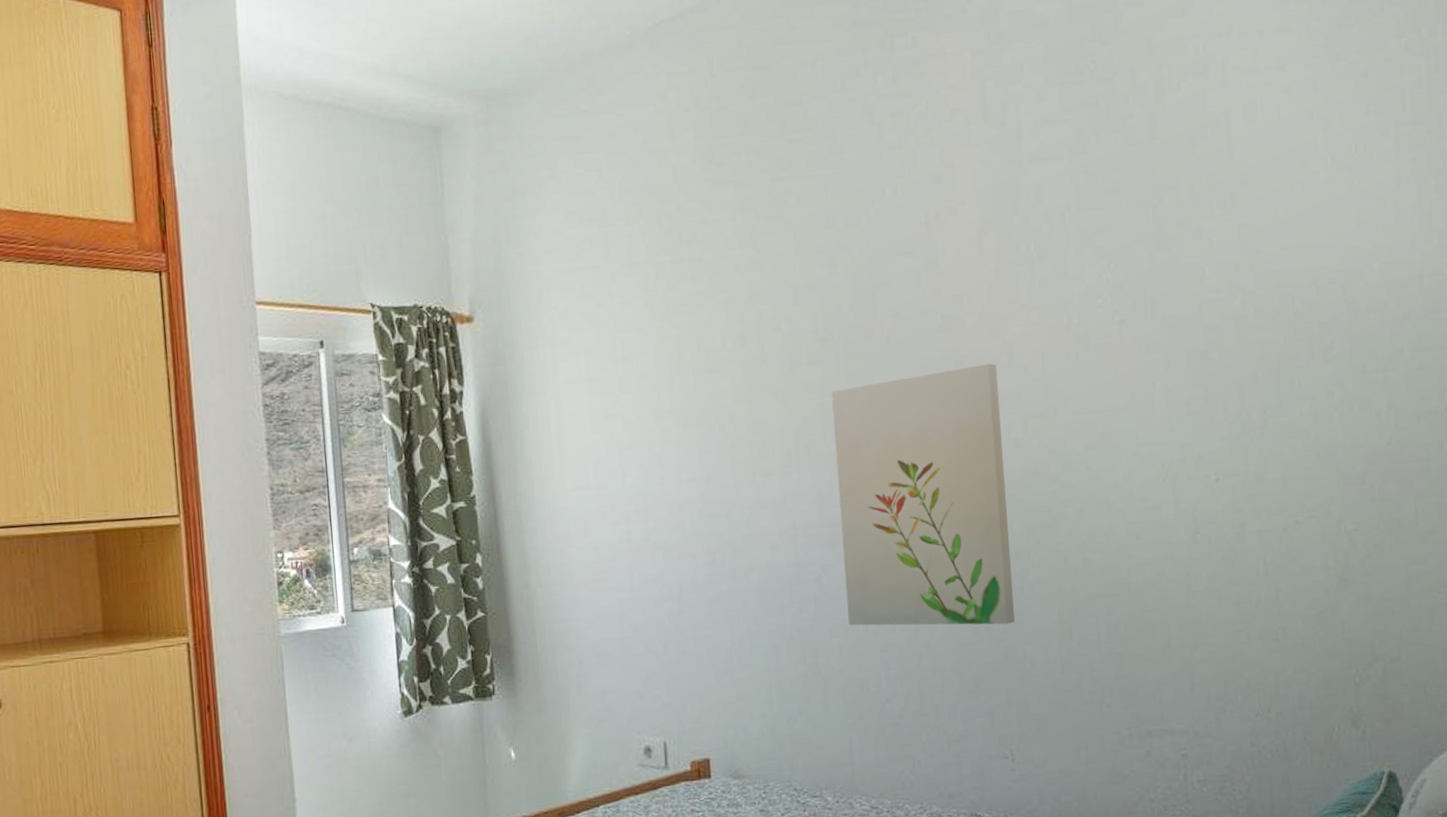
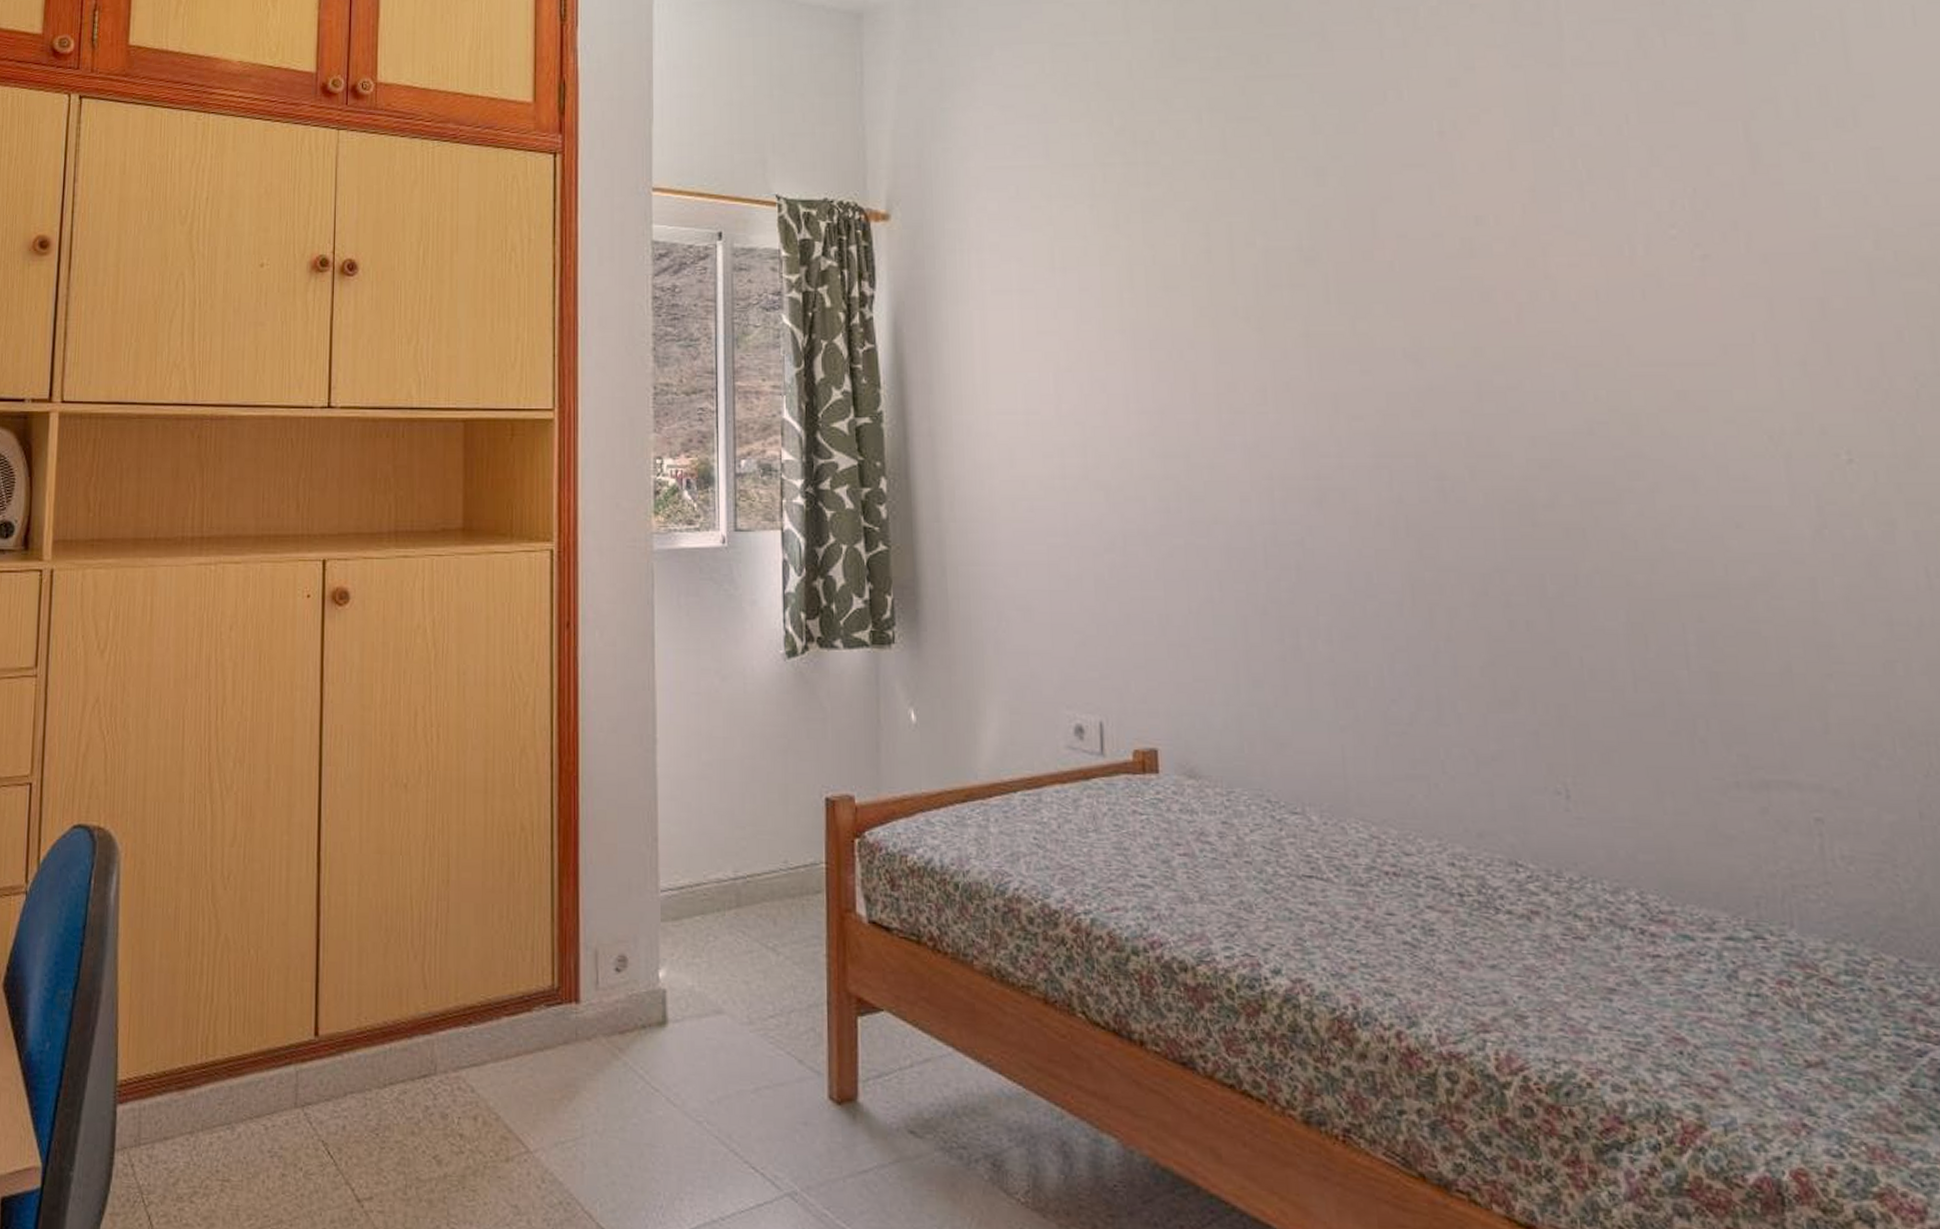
wall art: present [831,364,1016,626] -> none [1319,299,1568,621]

